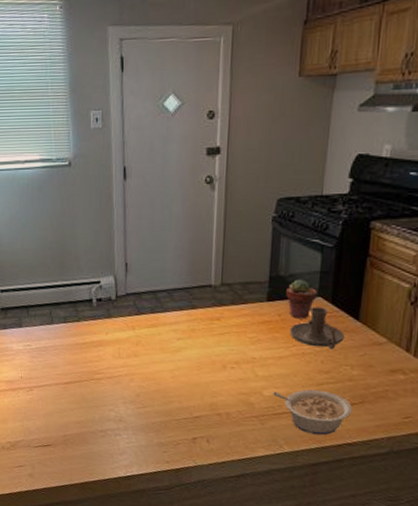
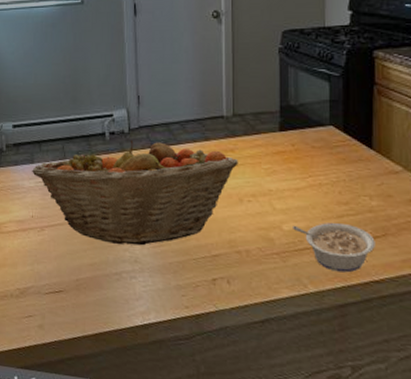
fruit basket: none [20,306,224,407] -> present [32,140,238,246]
potted succulent: present [286,279,317,319] -> none [298,108,328,149]
candle holder: present [289,307,345,350] -> none [304,136,360,180]

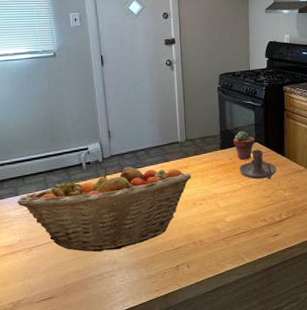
legume: present [293,223,375,273] -> none [233,211,288,246]
potted succulent: none [298,108,328,149] -> present [233,130,255,160]
candle holder: none [304,136,360,180] -> present [239,150,277,180]

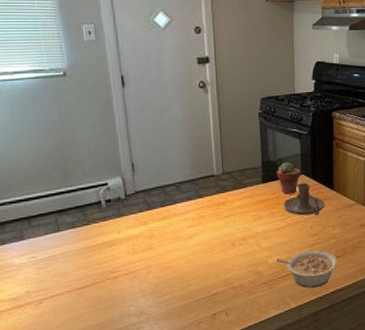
fruit basket: present [17,166,192,252] -> none [22,204,230,303]
legume: none [233,211,288,246] -> present [276,250,338,289]

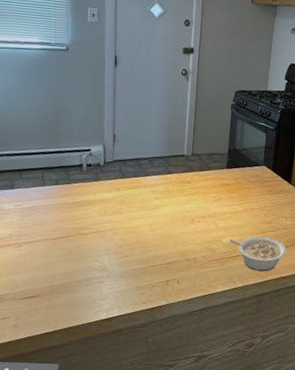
potted succulent: present [277,162,300,195] -> none [240,152,263,183]
candle holder: present [283,183,325,216] -> none [243,173,281,206]

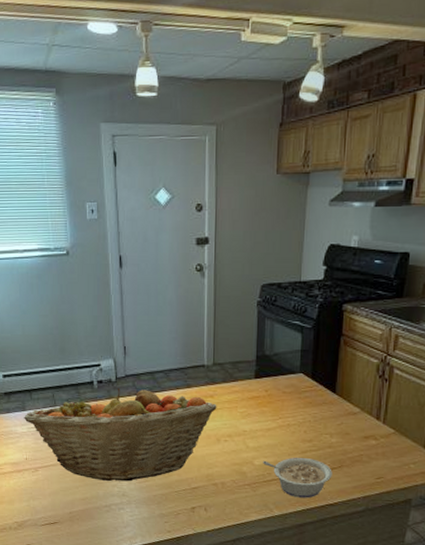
fruit basket: none [12,171,193,257] -> present [24,387,217,482]

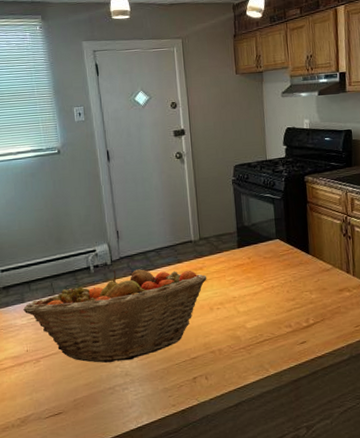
legume: present [263,458,332,498] -> none [254,316,317,355]

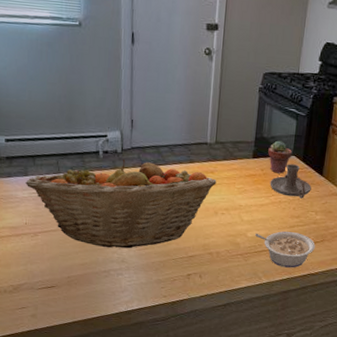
potted succulent: none [251,226,275,259] -> present [268,140,292,174]
legume: none [254,316,317,355] -> present [255,231,315,268]
candle holder: none [259,247,301,280] -> present [270,164,312,199]

